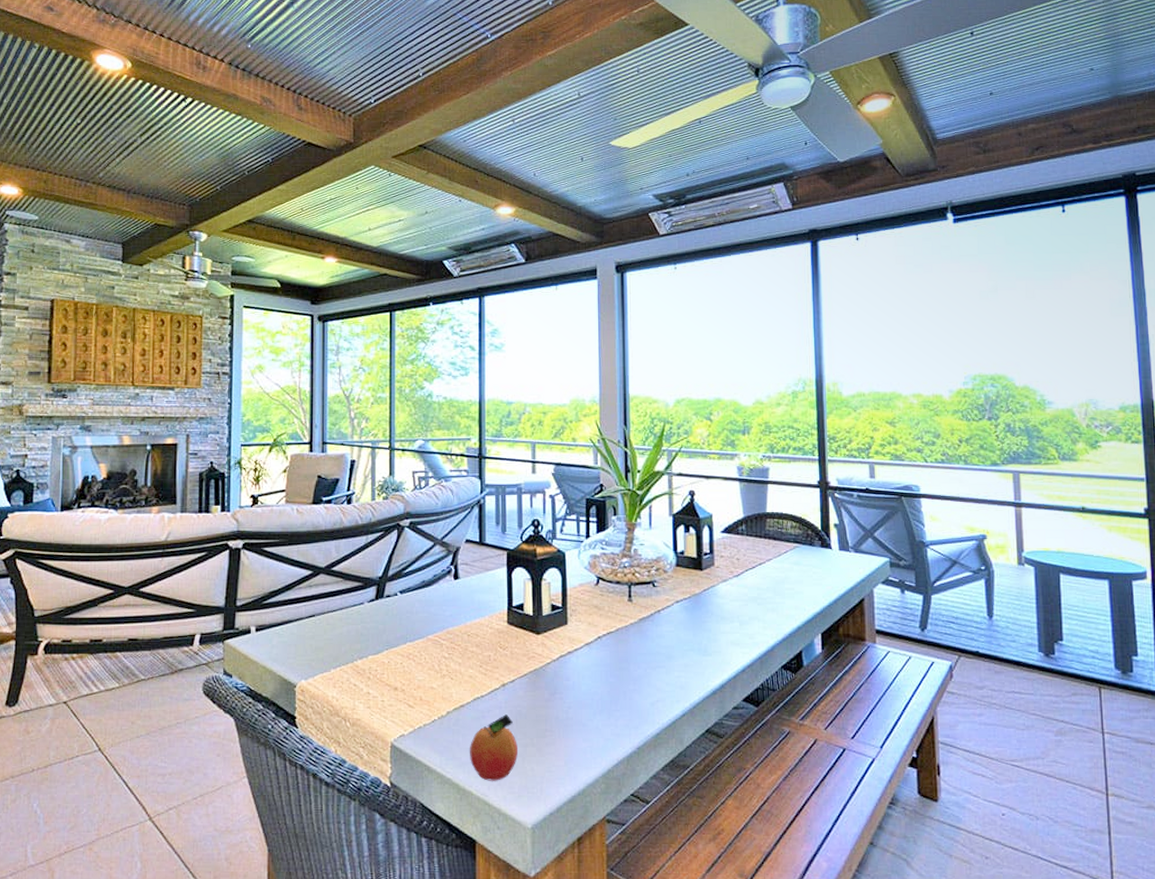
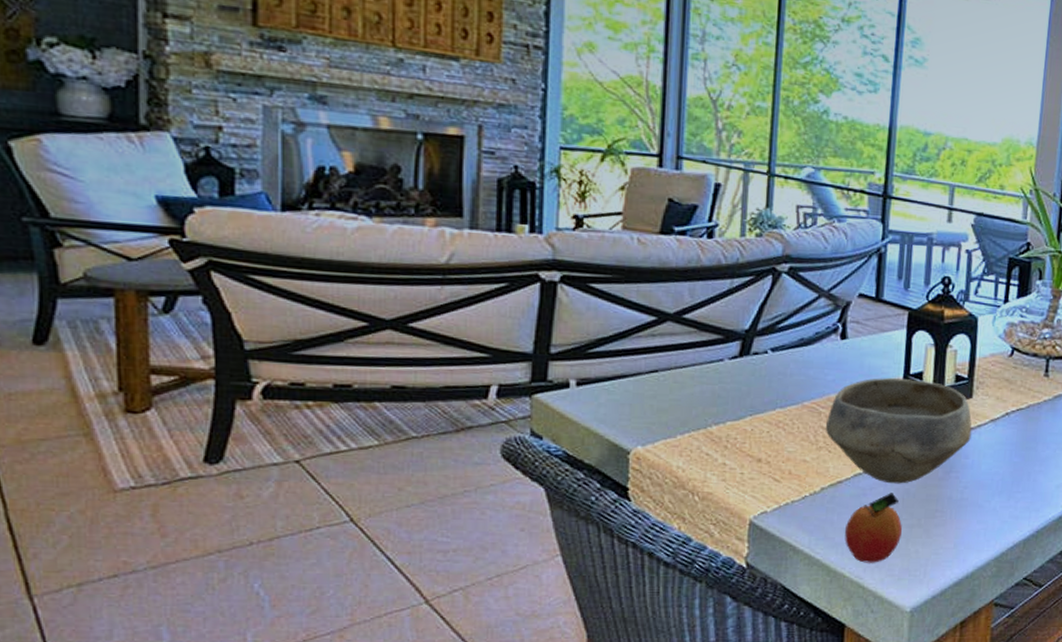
bowl: none [446,610,570,706] -> present [825,377,972,484]

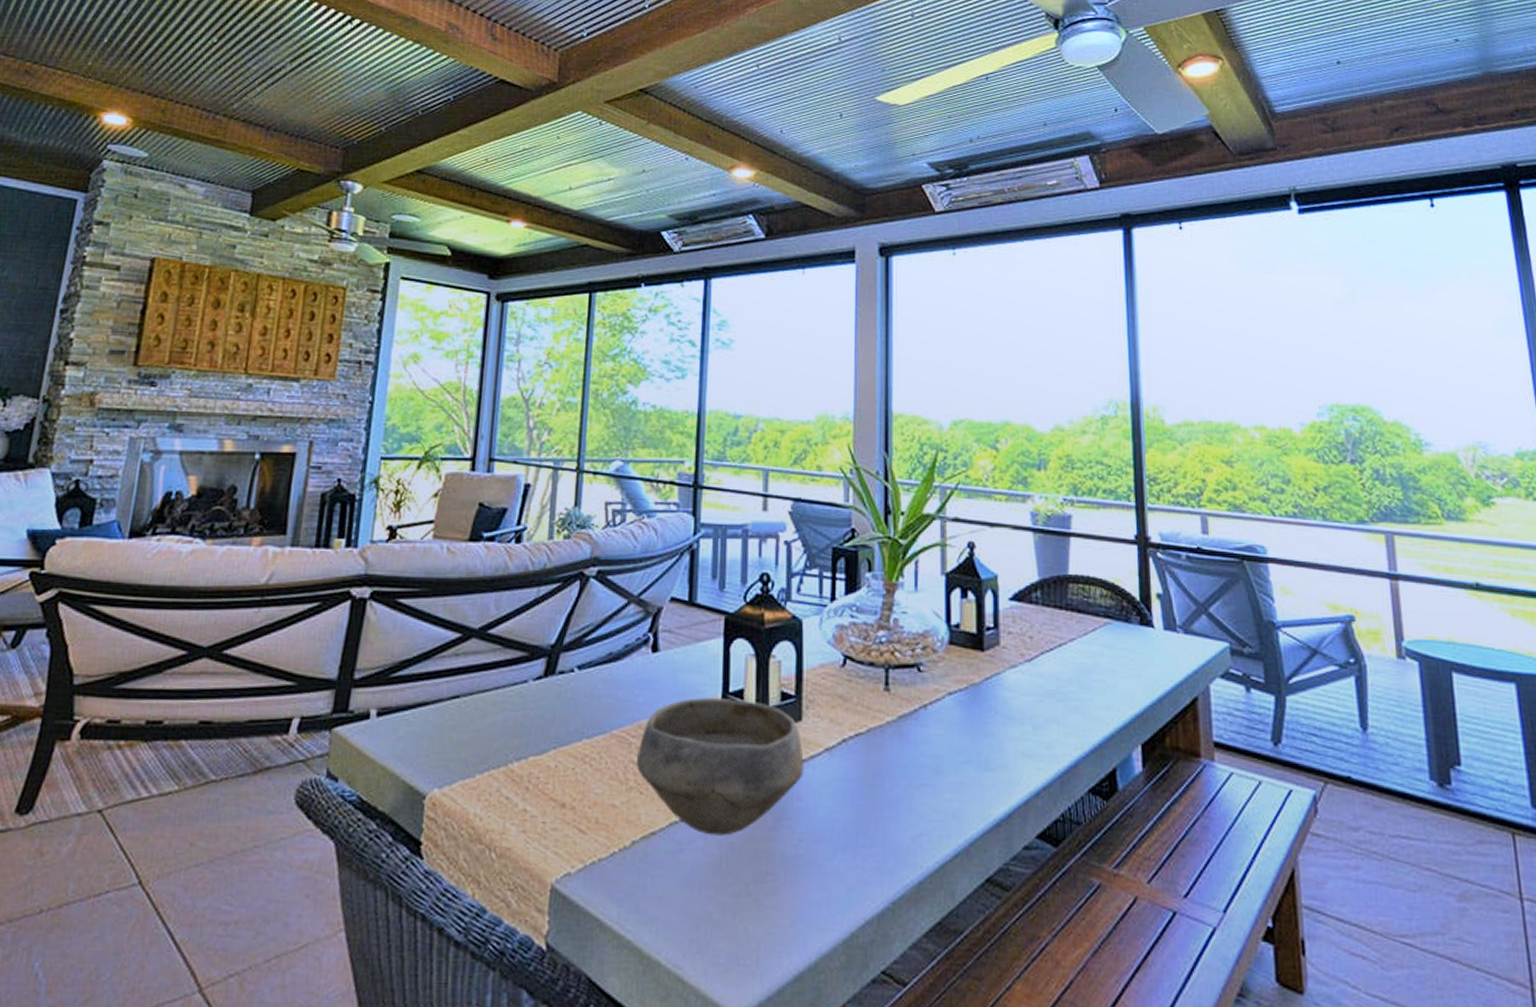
fruit: present [845,493,902,563] -> none [660,848,727,946]

